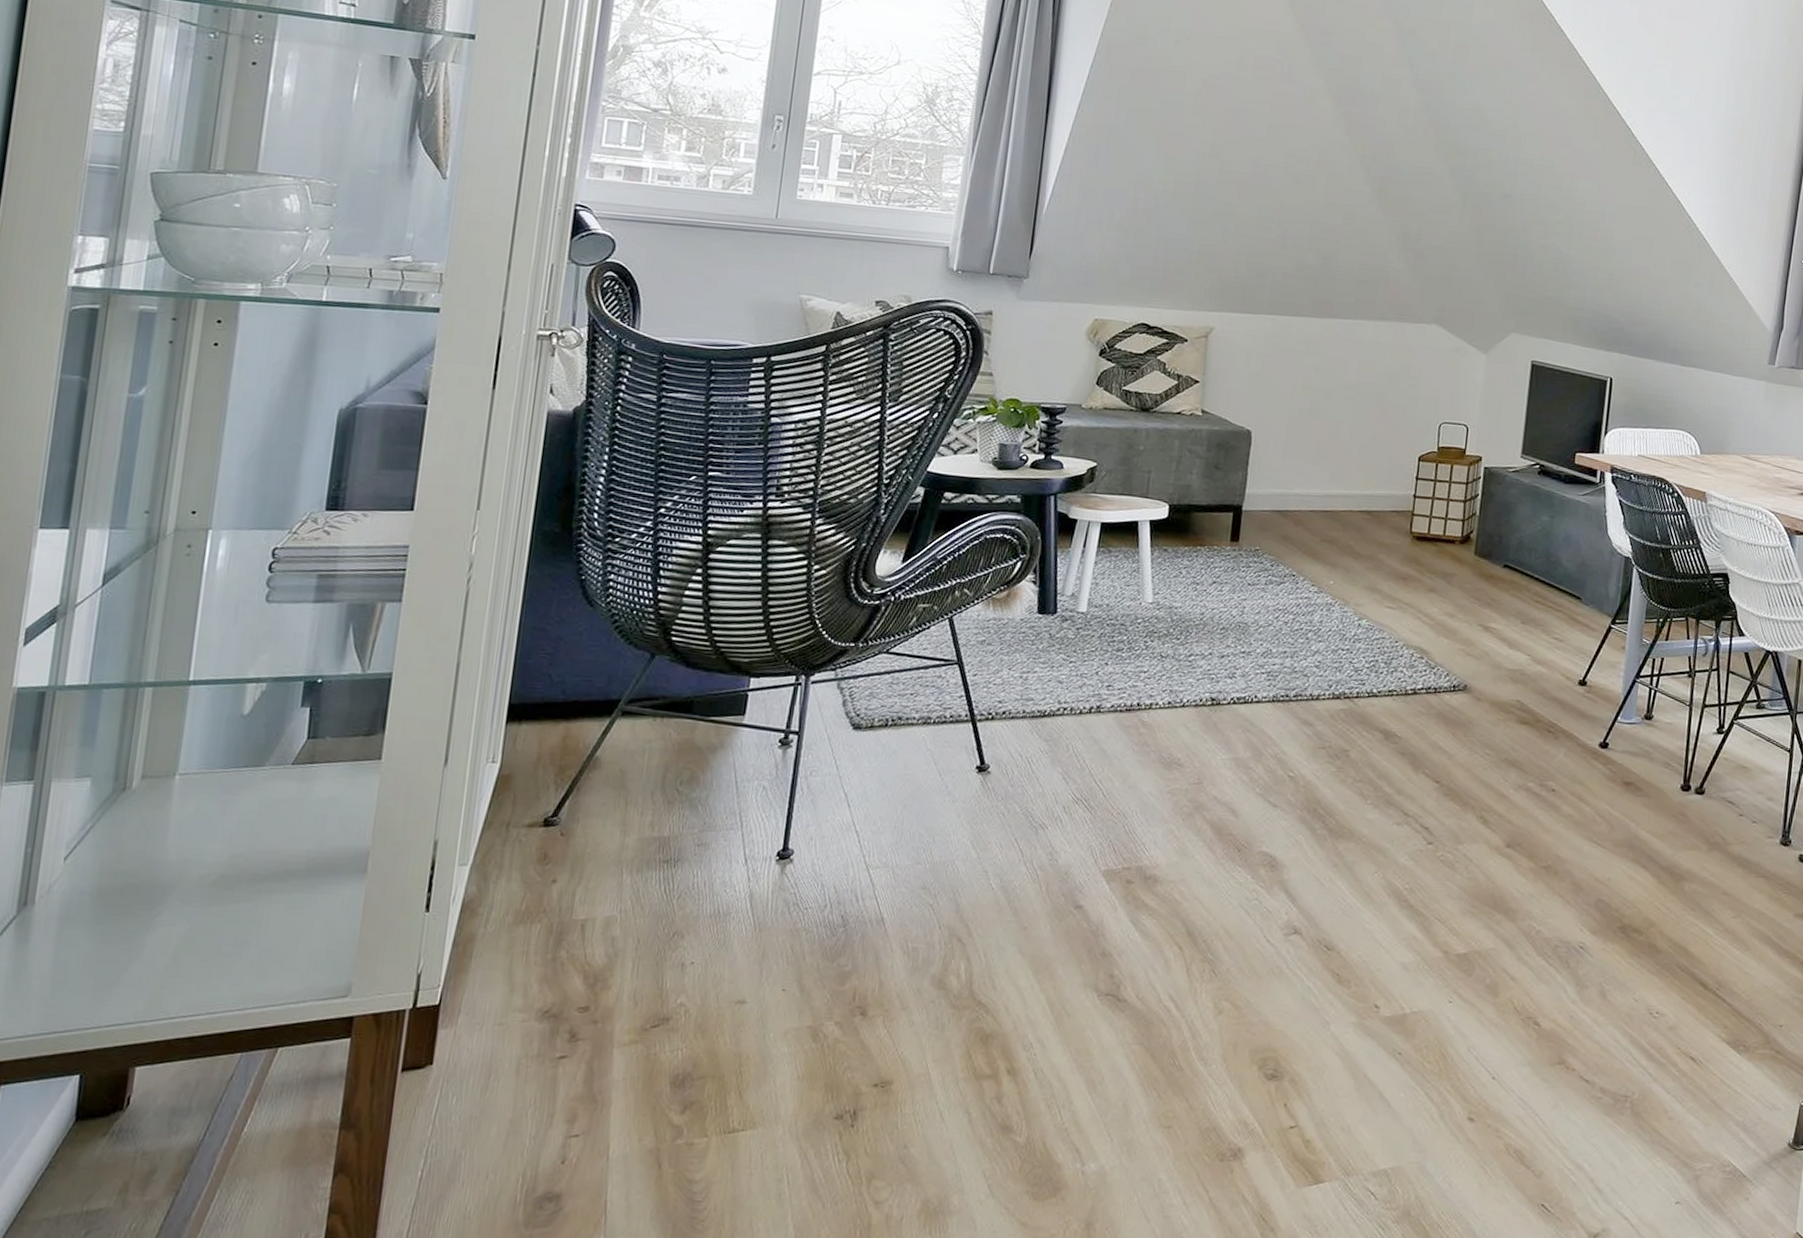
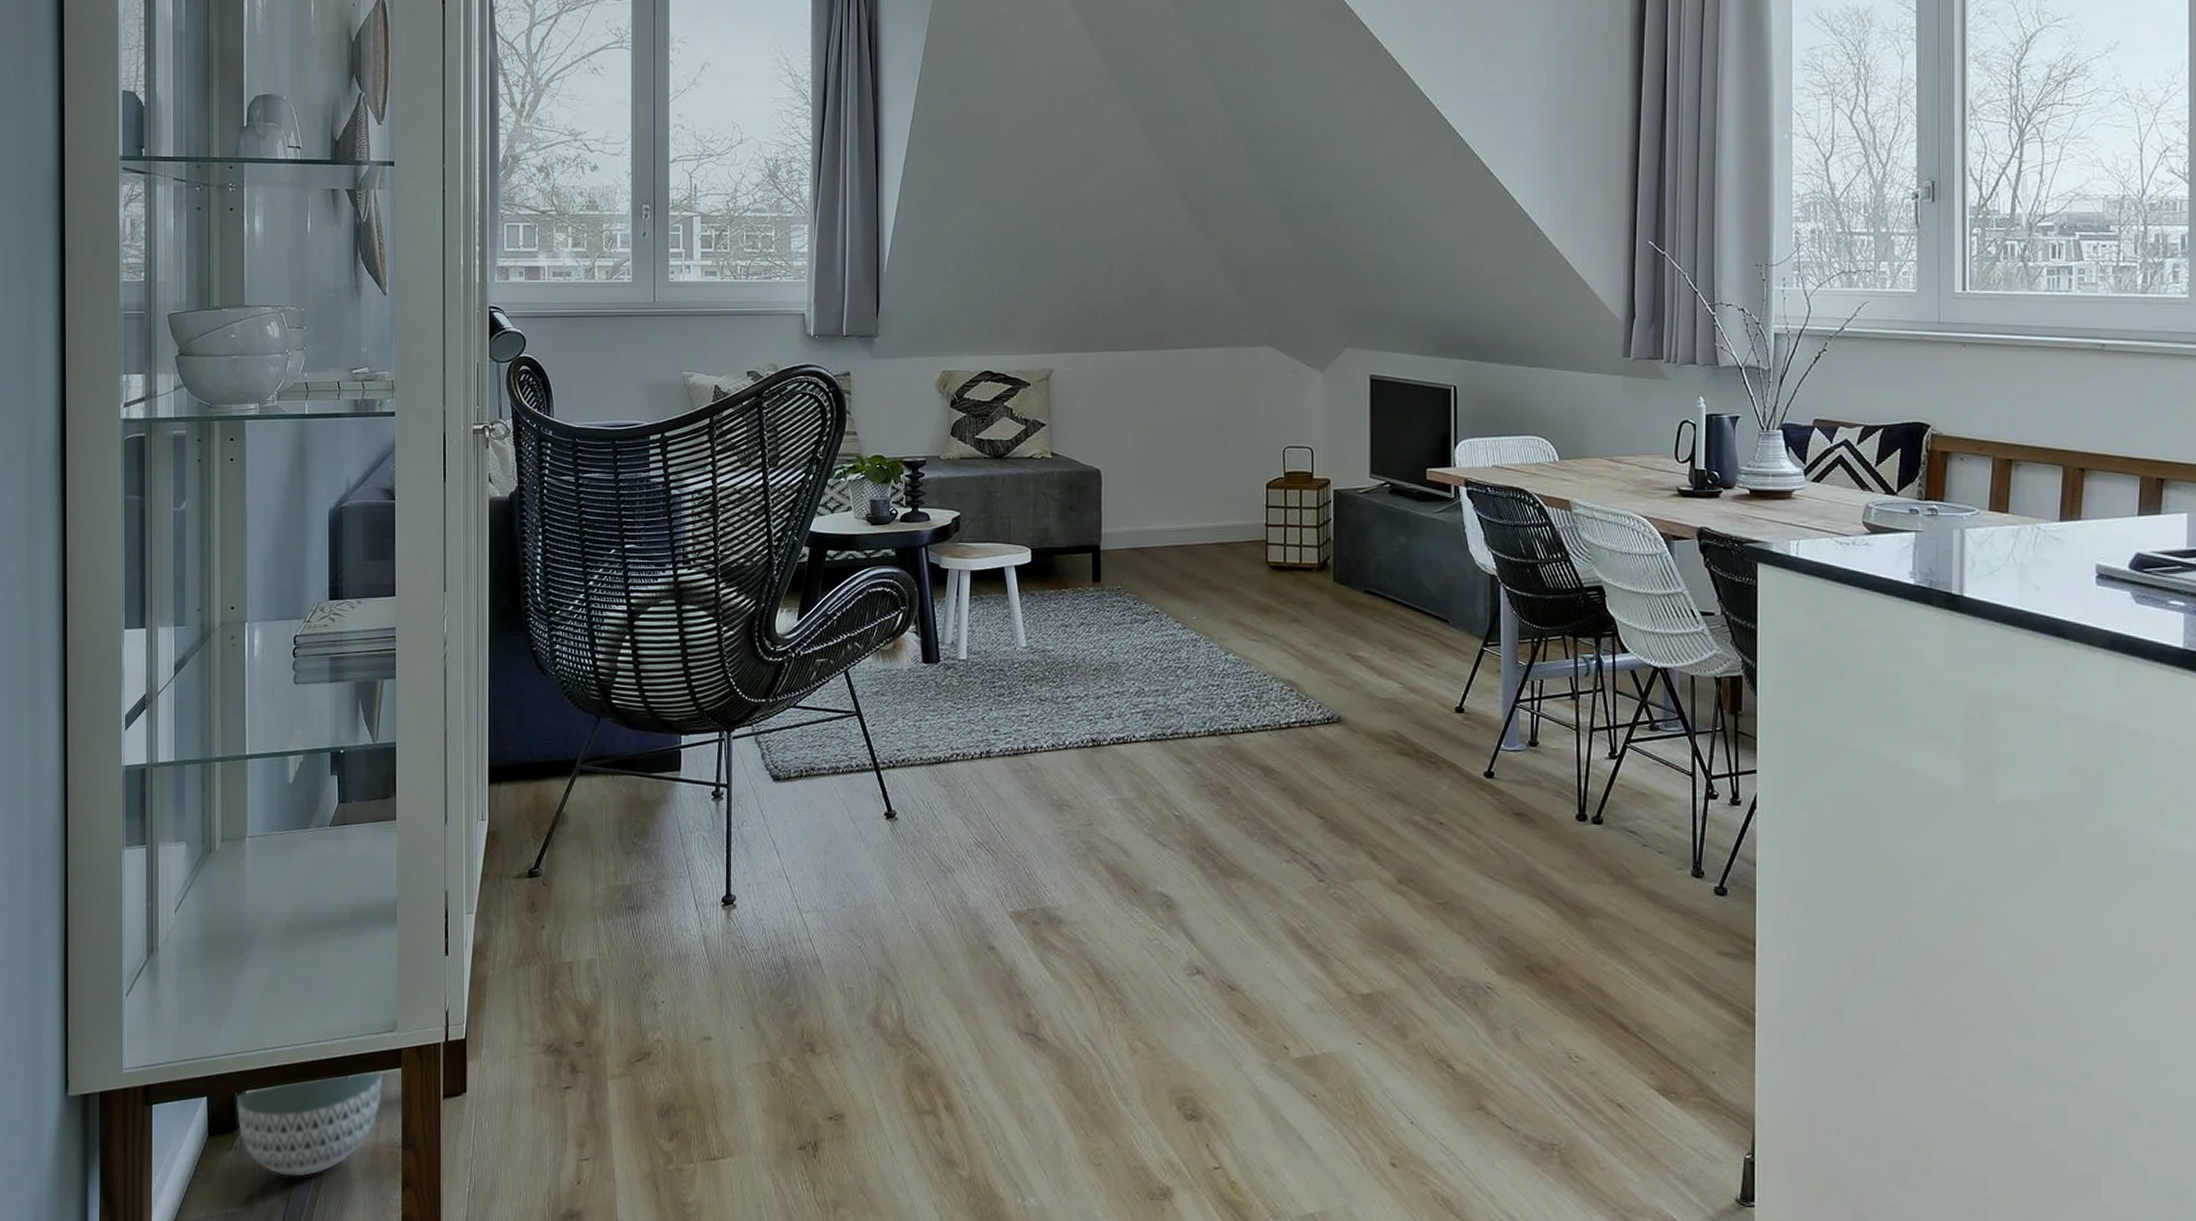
planter: none [118,1042,326,1165] -> present [236,1071,383,1177]

